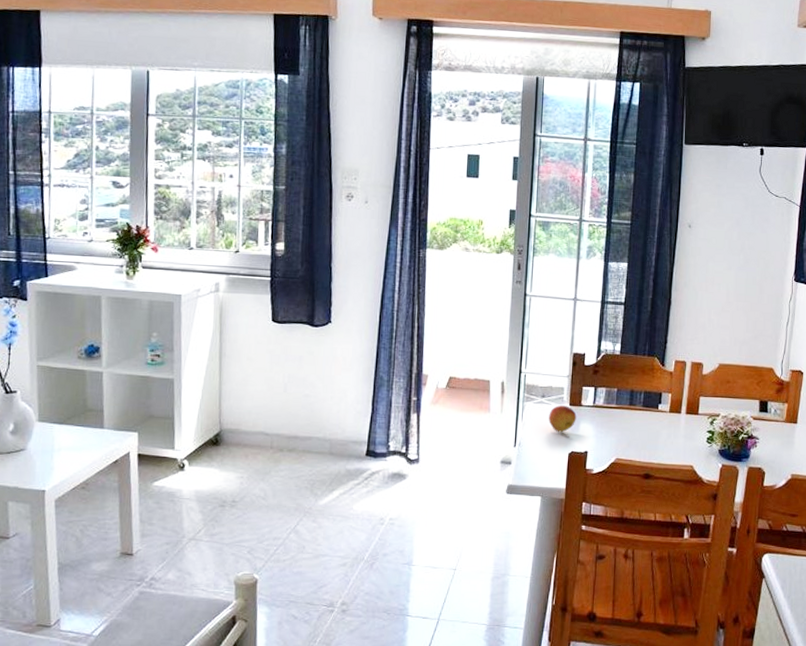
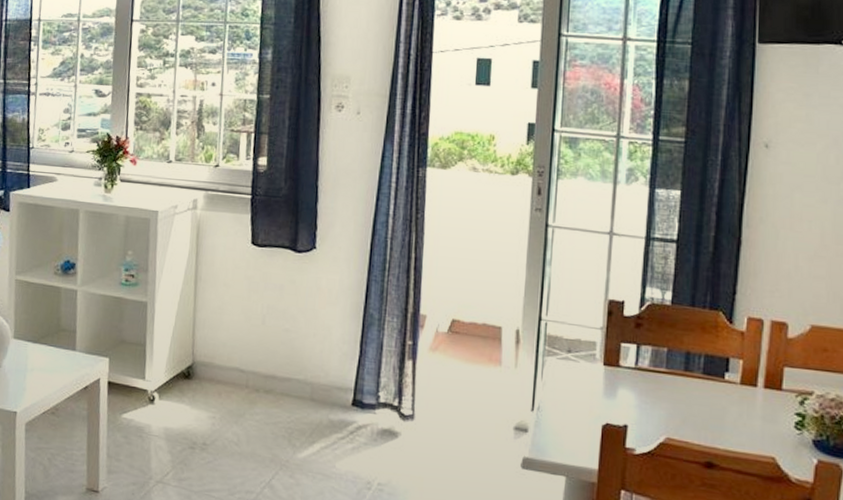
fruit: present [548,405,577,433] -> none [576,364,613,399]

